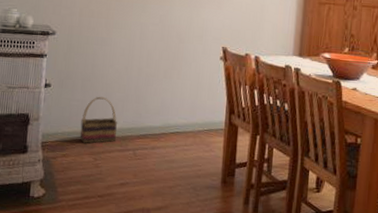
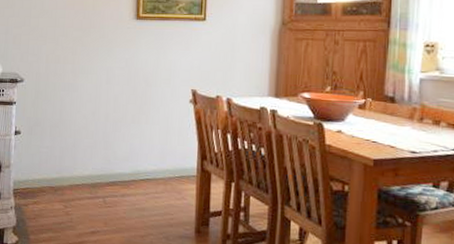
basket: present [79,96,118,144] -> none [50,143,87,191]

